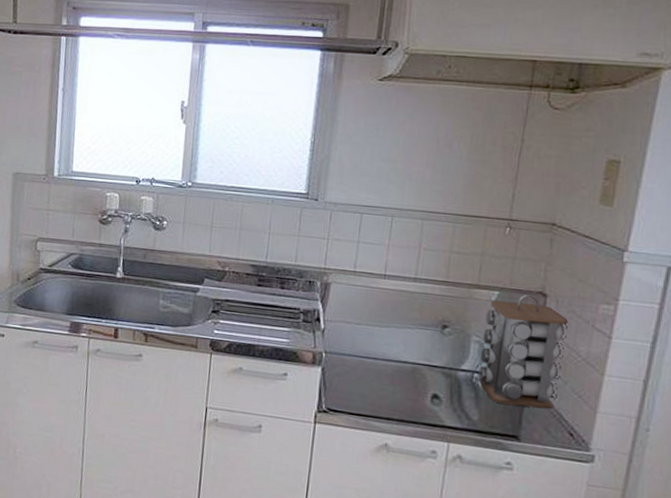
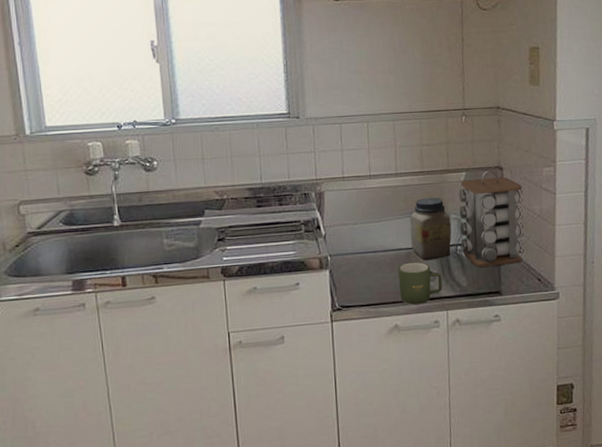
mug: none [396,378,449,429] -> present [397,261,443,306]
jar: none [419,311,471,383] -> present [410,197,451,261]

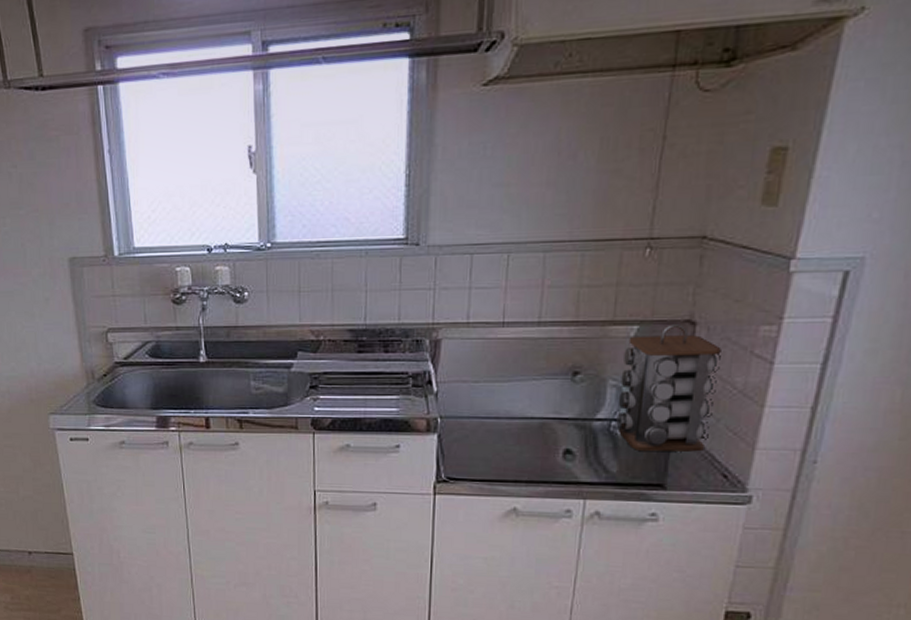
mug: present [397,261,443,306] -> none [524,435,584,489]
jar: present [410,197,451,261] -> none [548,356,607,436]

